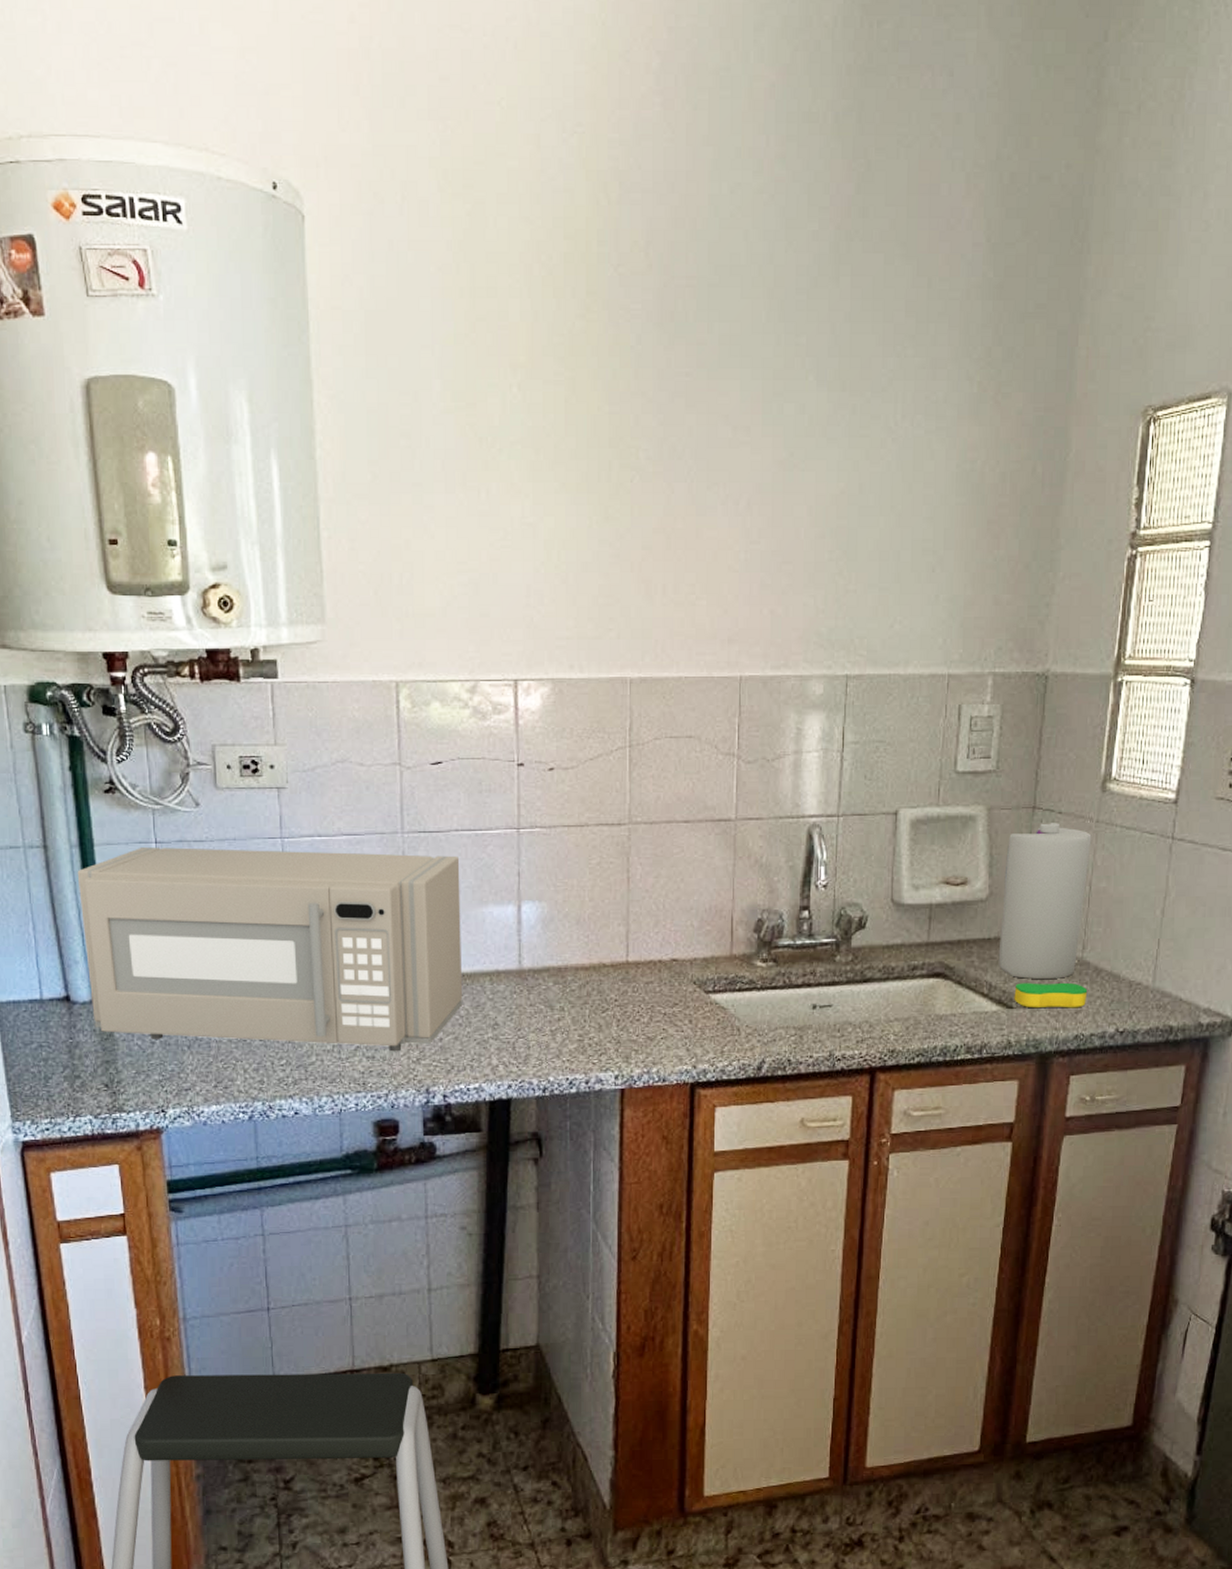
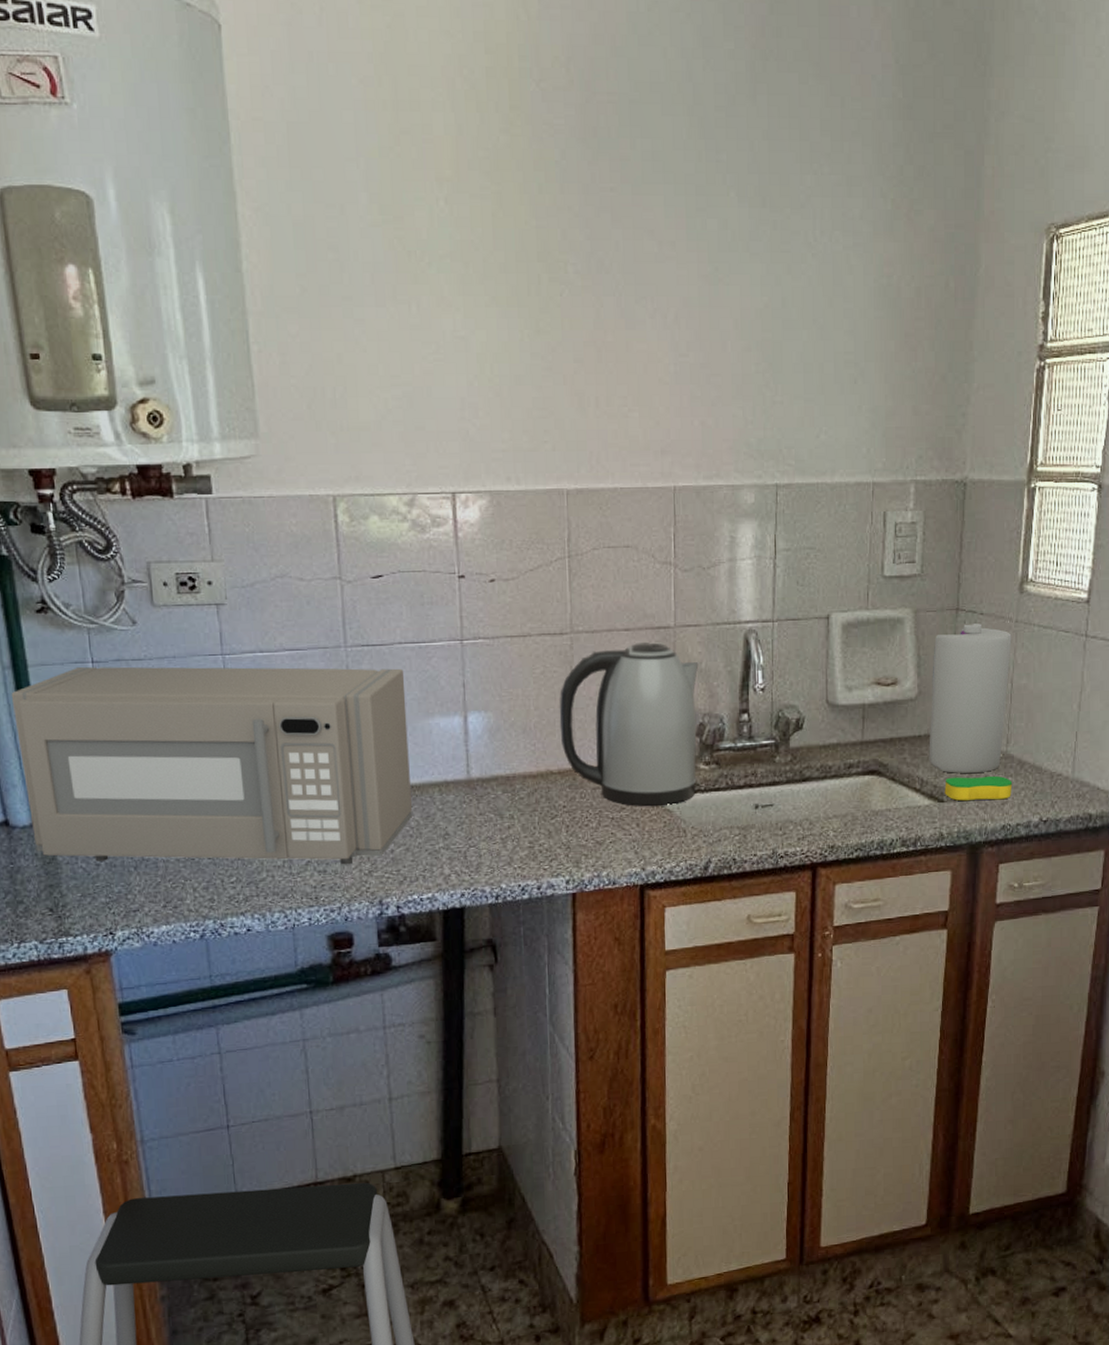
kettle: none [614,834,759,1002] -> present [559,641,699,806]

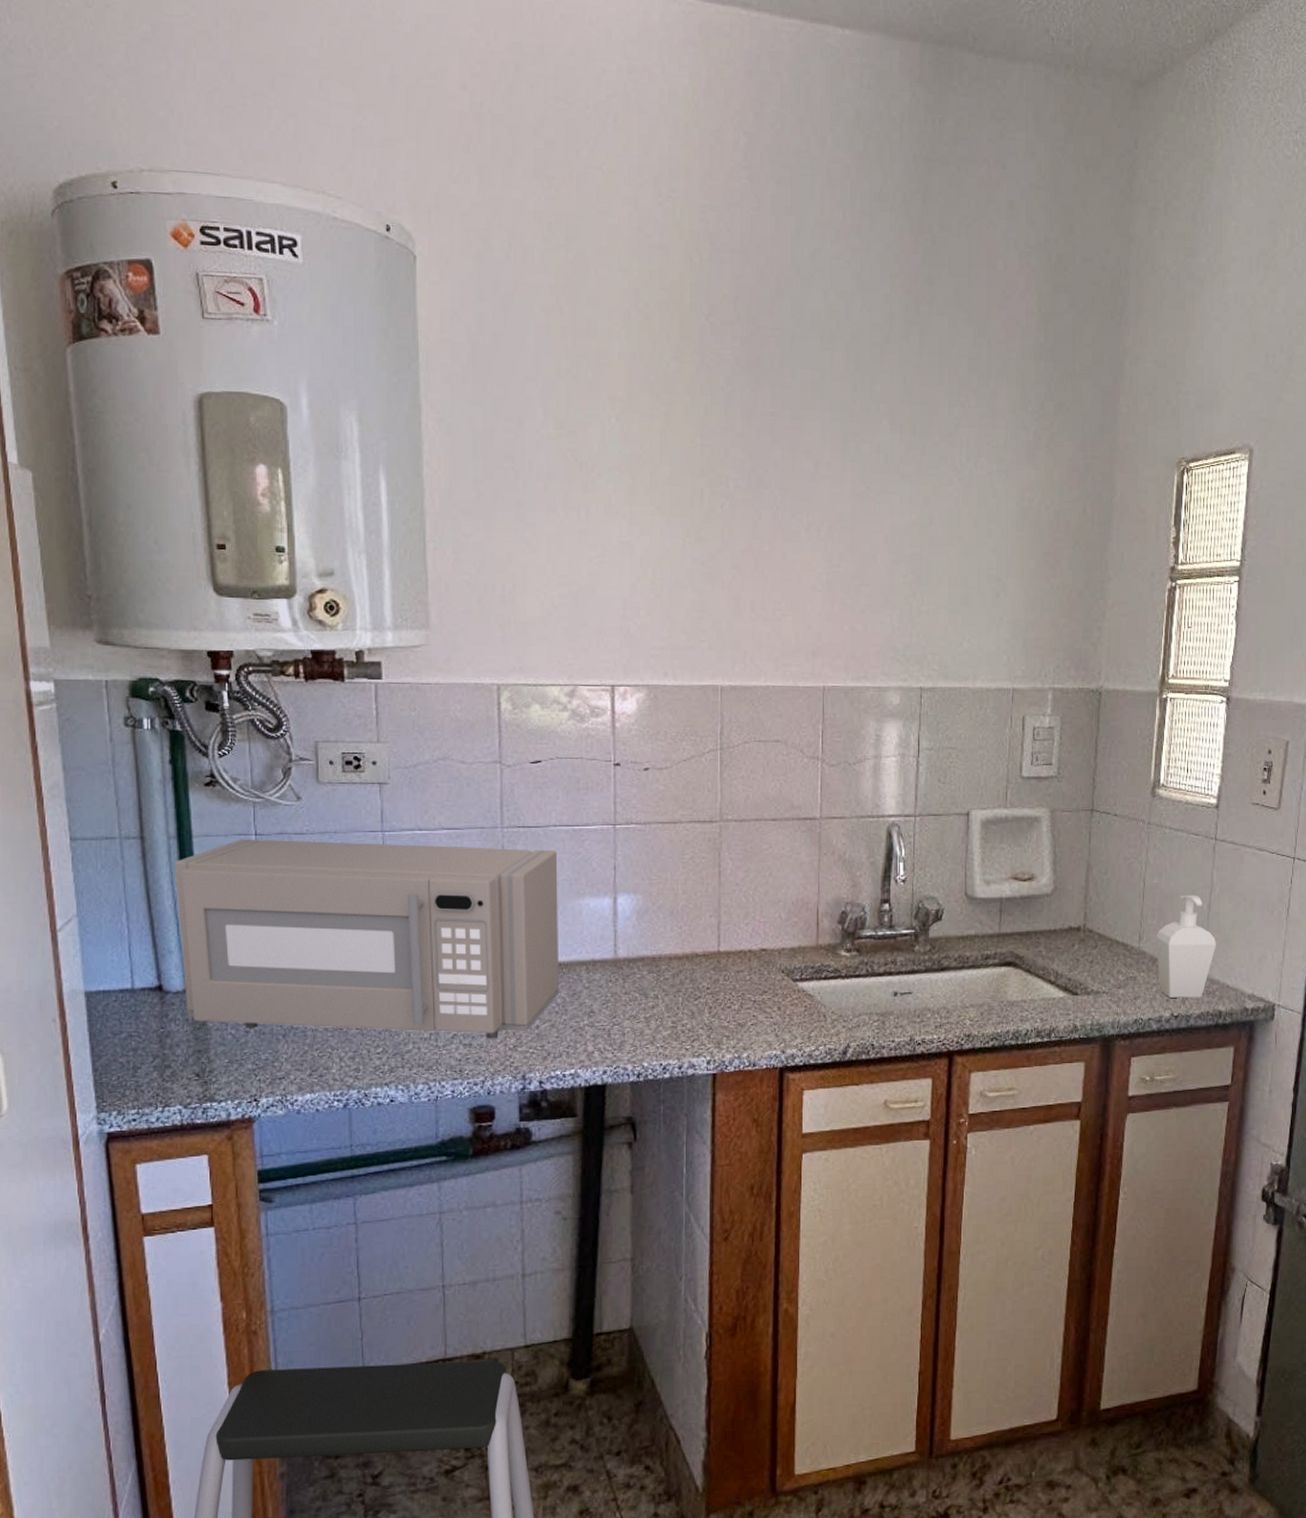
kettle: present [559,641,699,806] -> none [706,831,843,990]
paper towel holder: present [929,623,1012,774] -> none [1063,824,1144,968]
sponge: present [944,775,1013,802] -> none [1079,971,1145,995]
soap bottle: none [1024,694,1087,802] -> present [1155,894,1217,999]

